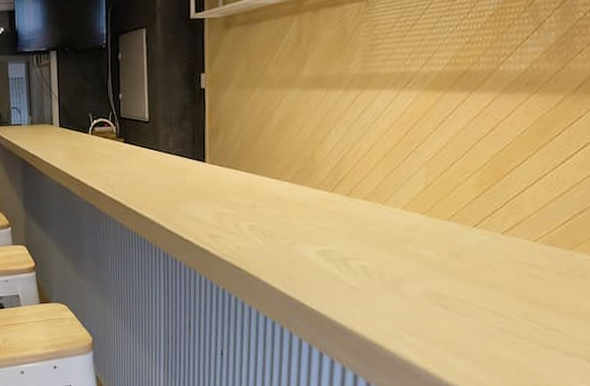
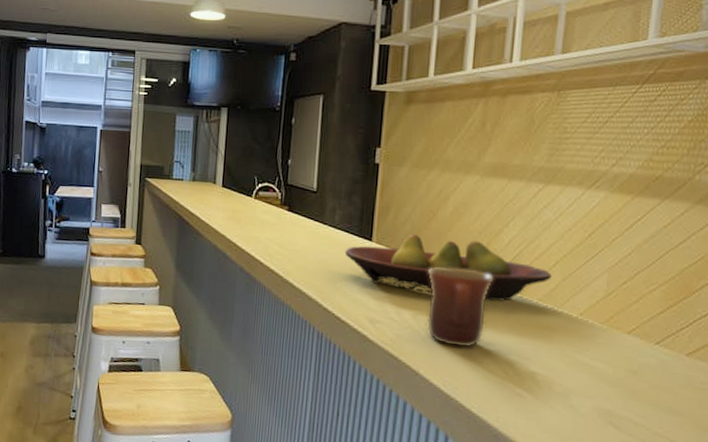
fruit bowl: none [181,150,374,206] -> present [344,234,552,302]
mug: none [261,178,321,252] -> present [426,266,494,348]

